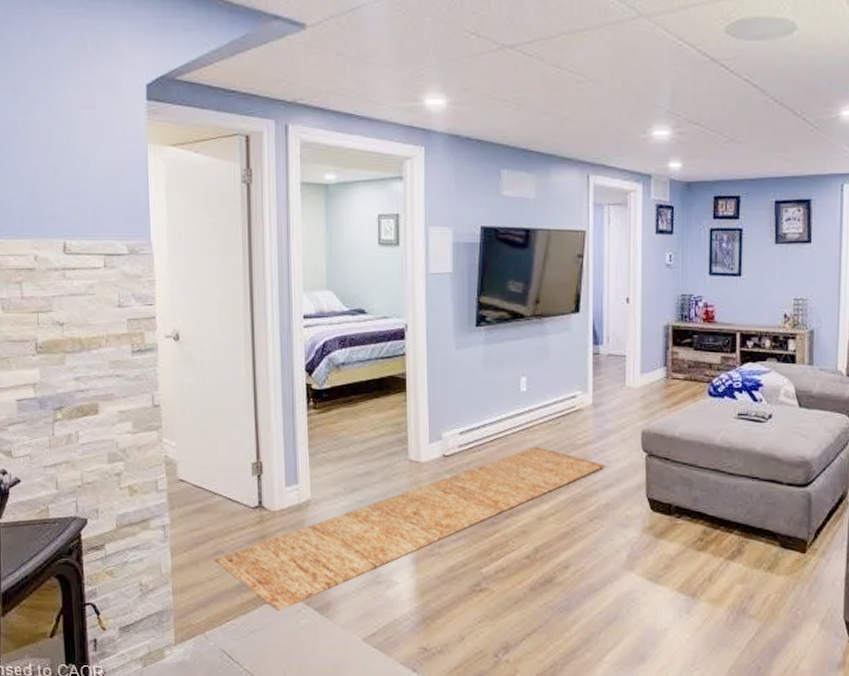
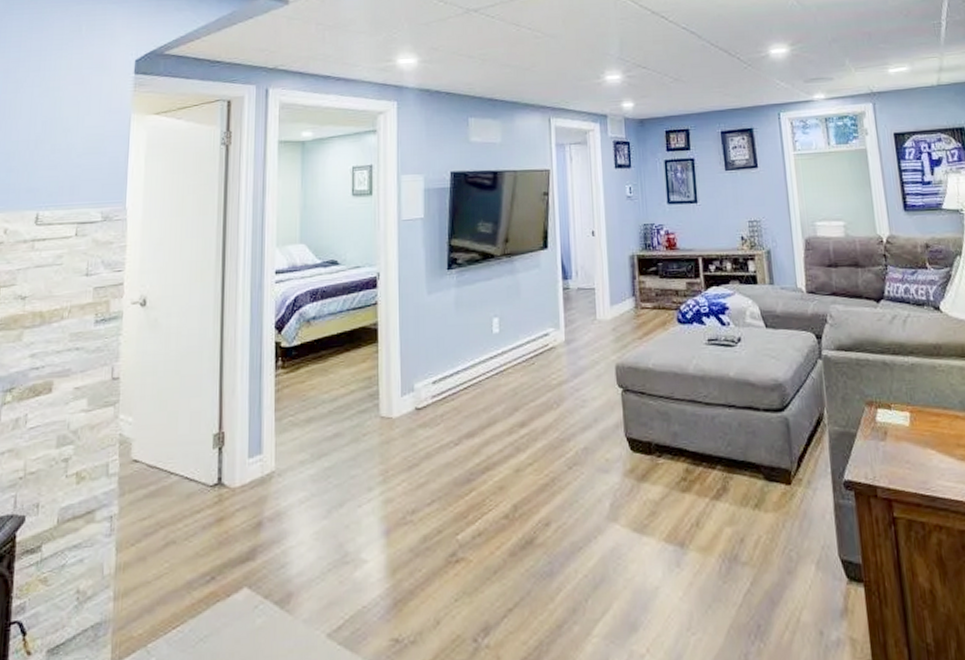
rug: present [213,446,605,610] -> none [163,390,582,609]

